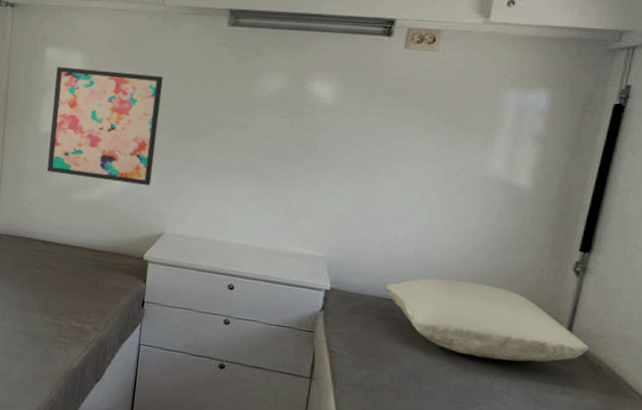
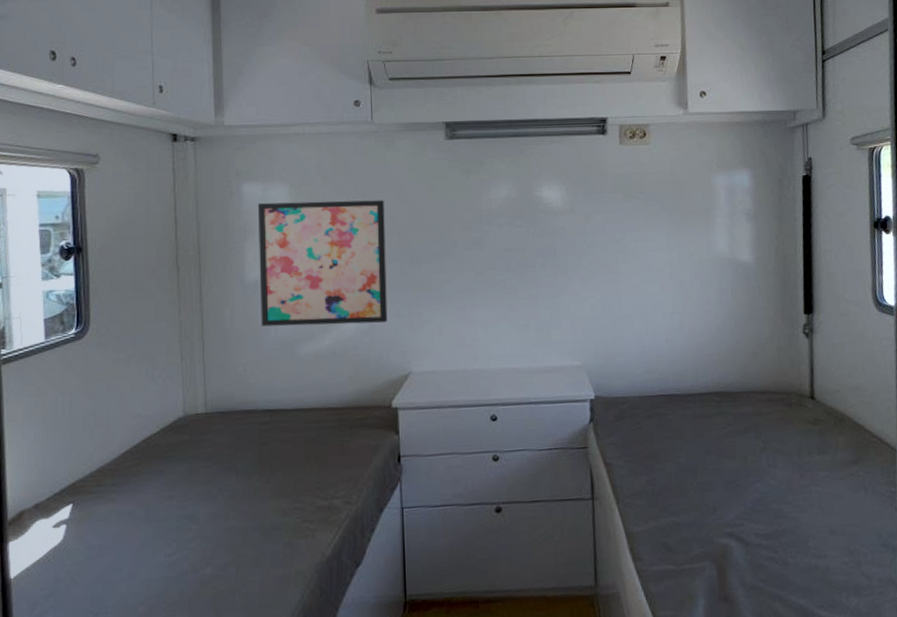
pillow: present [384,278,589,362] -> none [646,362,831,436]

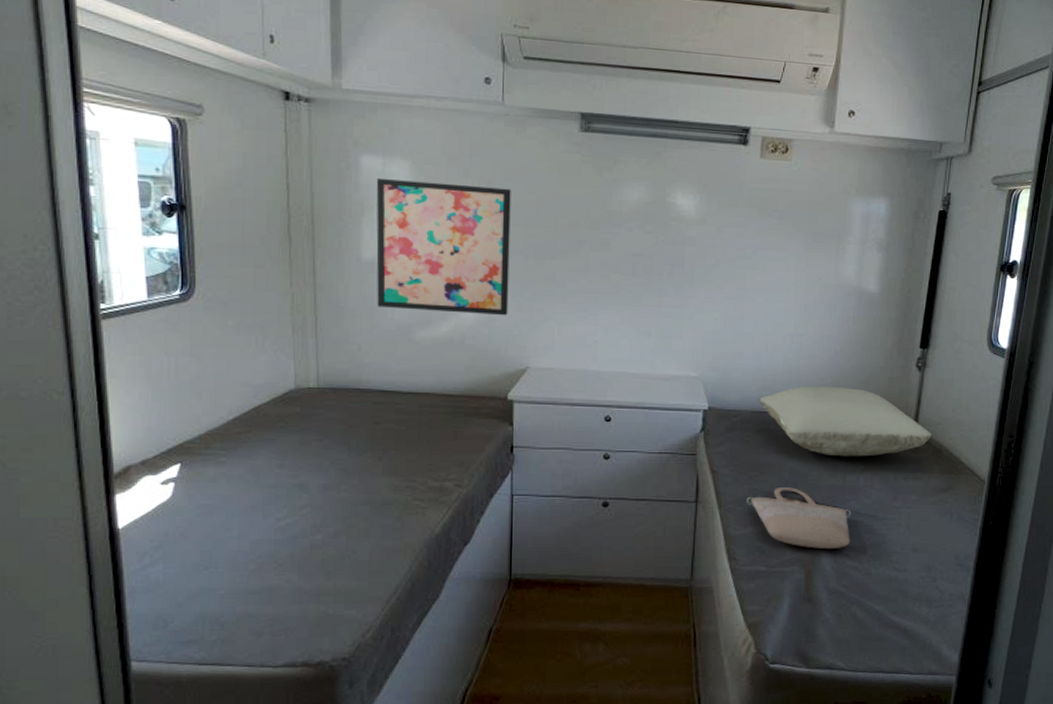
shopping bag: none [645,474,761,541] -> present [747,487,851,550]
pillow: none [646,362,831,436] -> present [759,386,932,457]

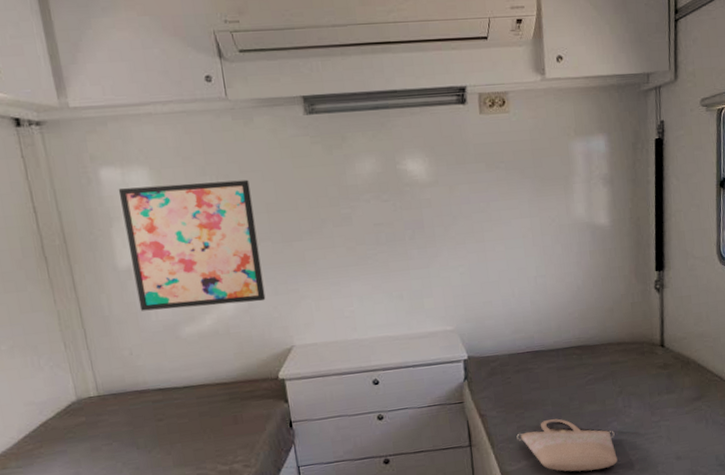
pillow: present [759,386,932,457] -> none [514,318,678,384]

